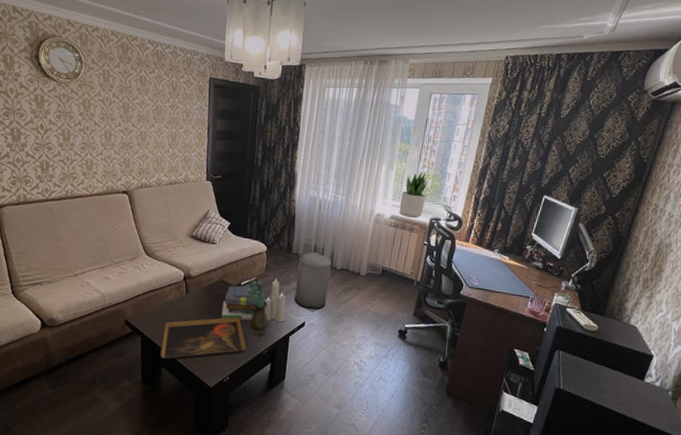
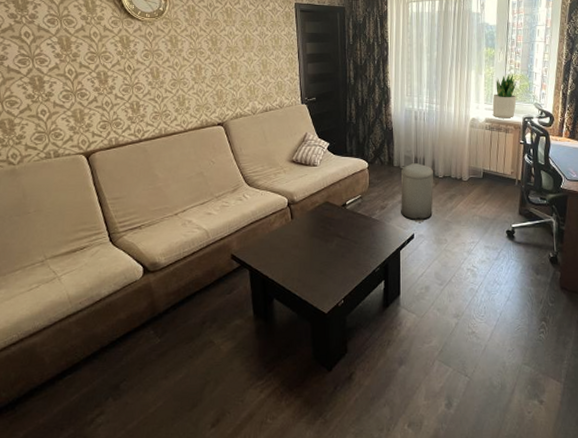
decorative tray: present [160,317,247,360] -> none [271,237,358,291]
books: present [221,285,264,320] -> none [329,205,370,241]
vase: present [247,278,268,337] -> none [353,195,377,254]
candle: present [264,278,286,323] -> none [371,194,394,238]

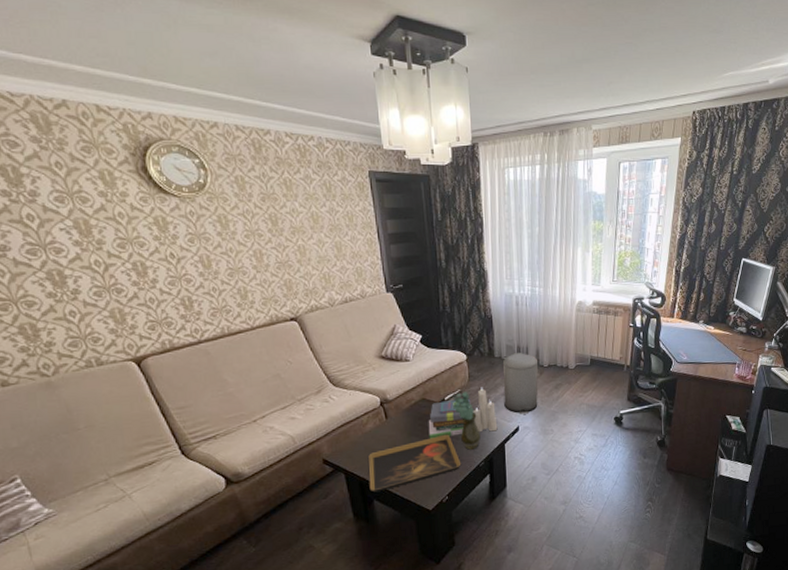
decorative tray: none [271,237,358,291] -> present [369,434,462,493]
books: none [329,205,370,241] -> present [428,399,471,439]
vase: none [353,195,377,254] -> present [453,389,481,450]
candle: none [371,194,394,238] -> present [473,387,498,433]
planter: present [492,74,517,119] -> none [600,250,627,301]

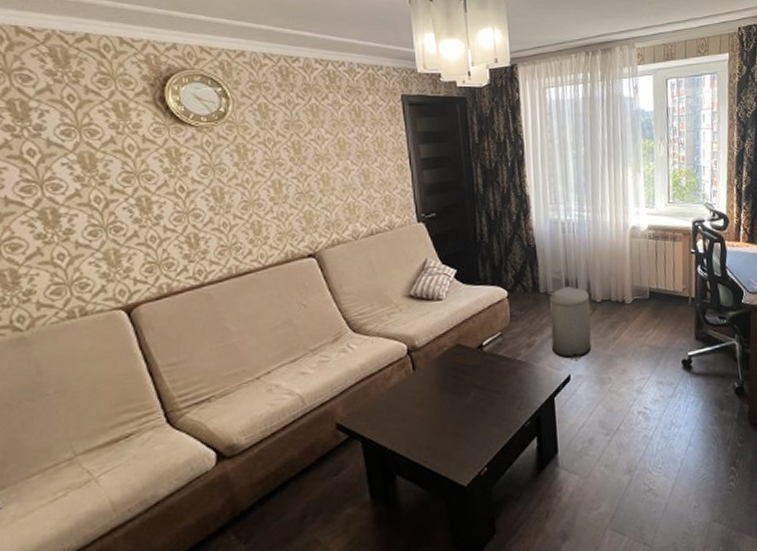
decorative tray: present [369,434,462,493] -> none [391,387,503,465]
books: present [428,399,471,439] -> none [463,343,514,394]
vase: present [453,389,481,450] -> none [492,332,526,407]
candle: present [473,387,498,433] -> none [516,328,546,384]

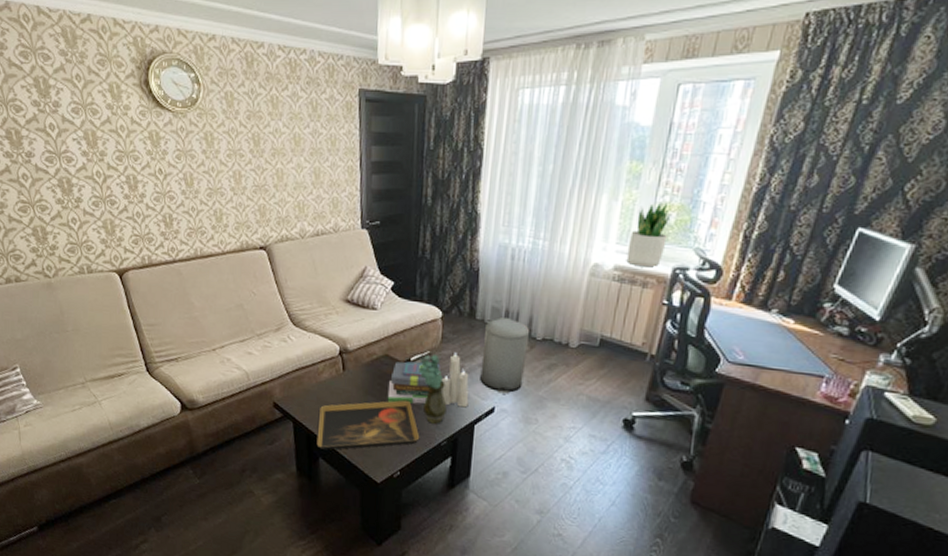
decorative tray: none [391,387,503,465] -> present [316,400,420,450]
books: none [463,343,514,394] -> present [387,361,441,404]
vase: none [492,332,526,407] -> present [419,352,447,424]
candle: none [516,328,546,384] -> present [441,352,469,408]
planter: none [655,169,684,225] -> present [626,202,671,268]

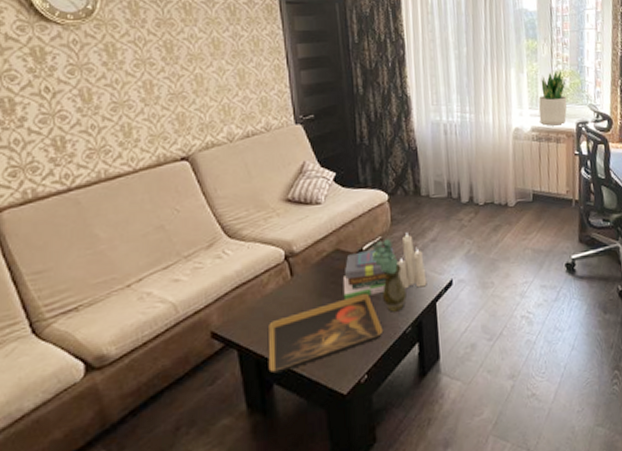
pedal bin: present [480,318,530,394] -> none [431,189,474,265]

